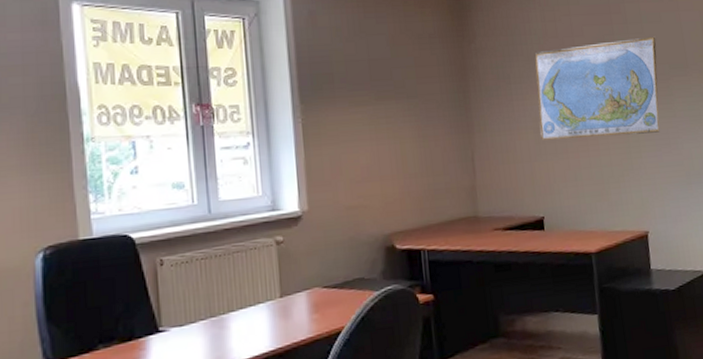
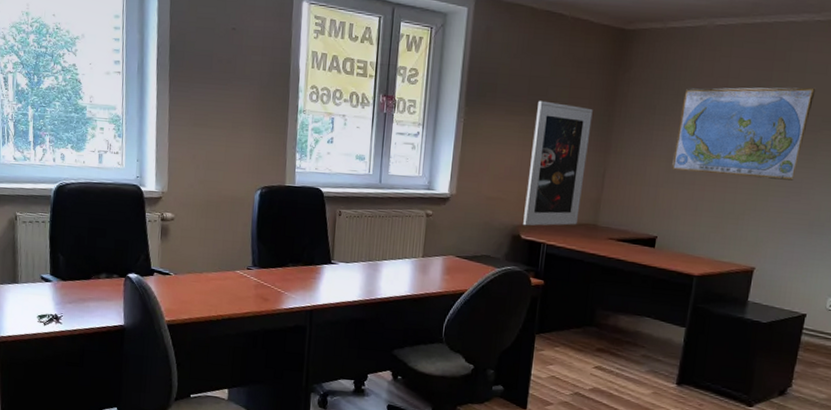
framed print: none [384,85,456,233] -> present [523,100,593,226]

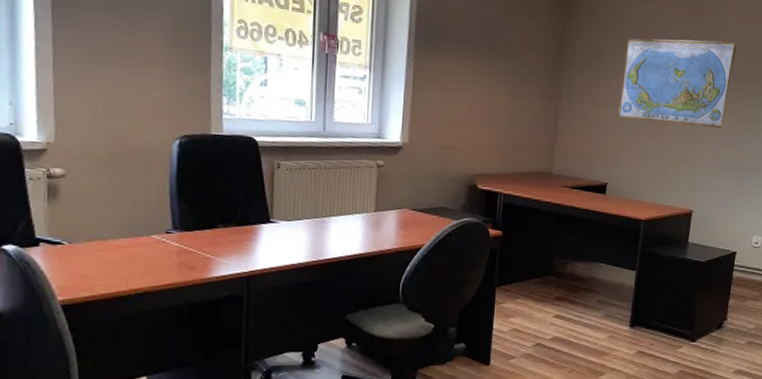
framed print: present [523,100,593,226] -> none [479,45,544,176]

